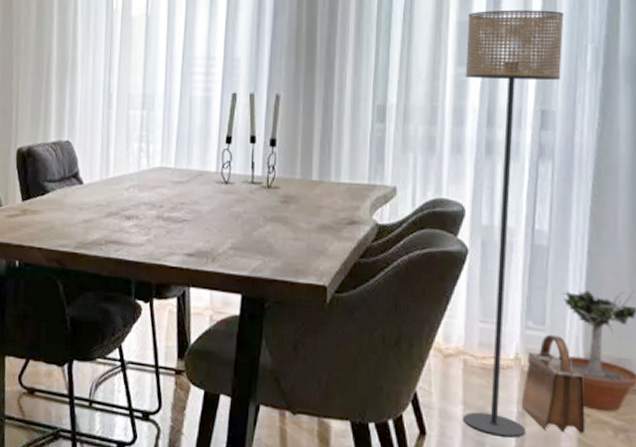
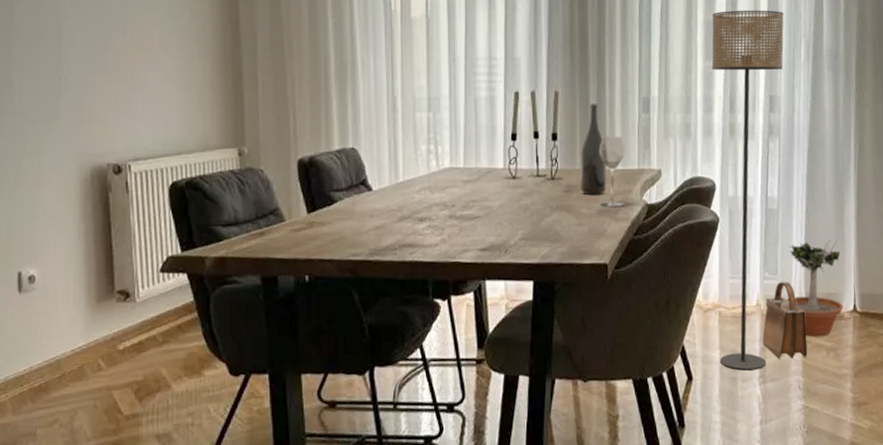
wine bottle: none [298,109,332,209] -> present [579,103,608,195]
wineglass: none [322,146,354,225] -> present [599,136,626,208]

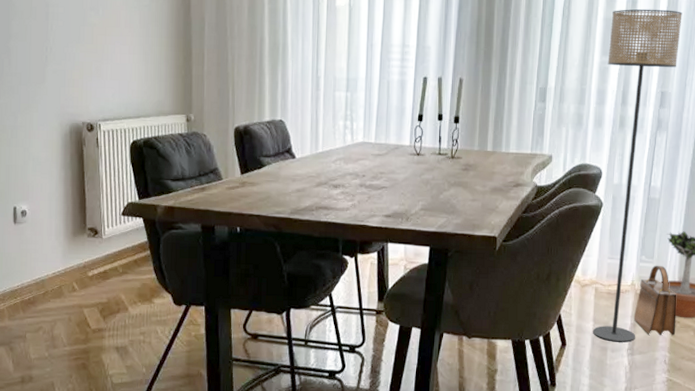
wine bottle: present [579,103,608,195] -> none [476,91,503,175]
wineglass: present [599,136,626,208] -> none [494,122,521,187]

